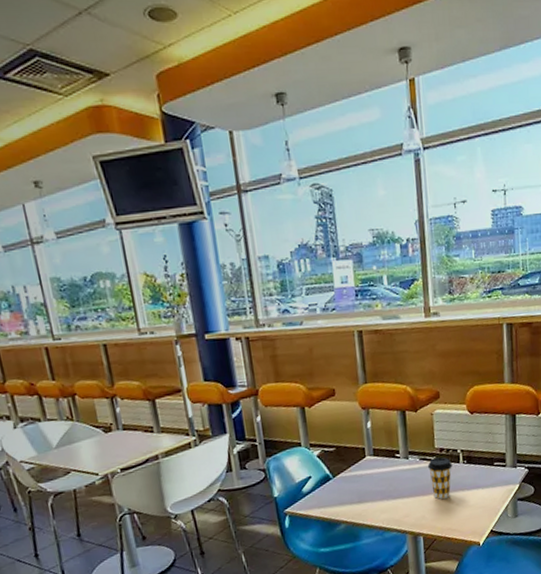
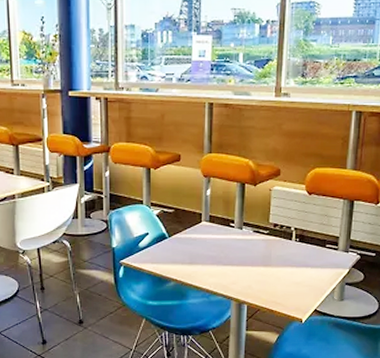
coffee cup: present [428,457,453,499] -> none [261,232,284,272]

